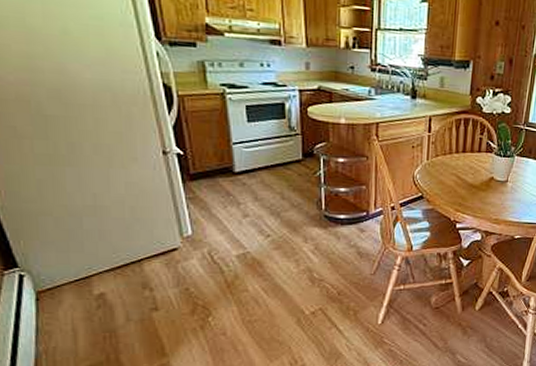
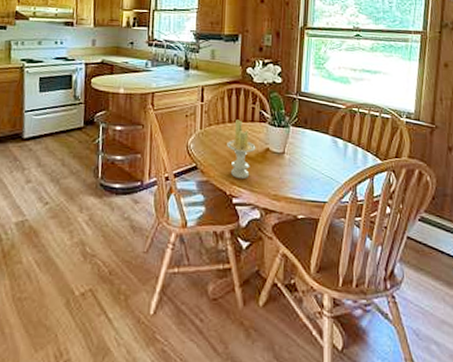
candle: none [453,150,481,205] -> present [227,119,256,178]

